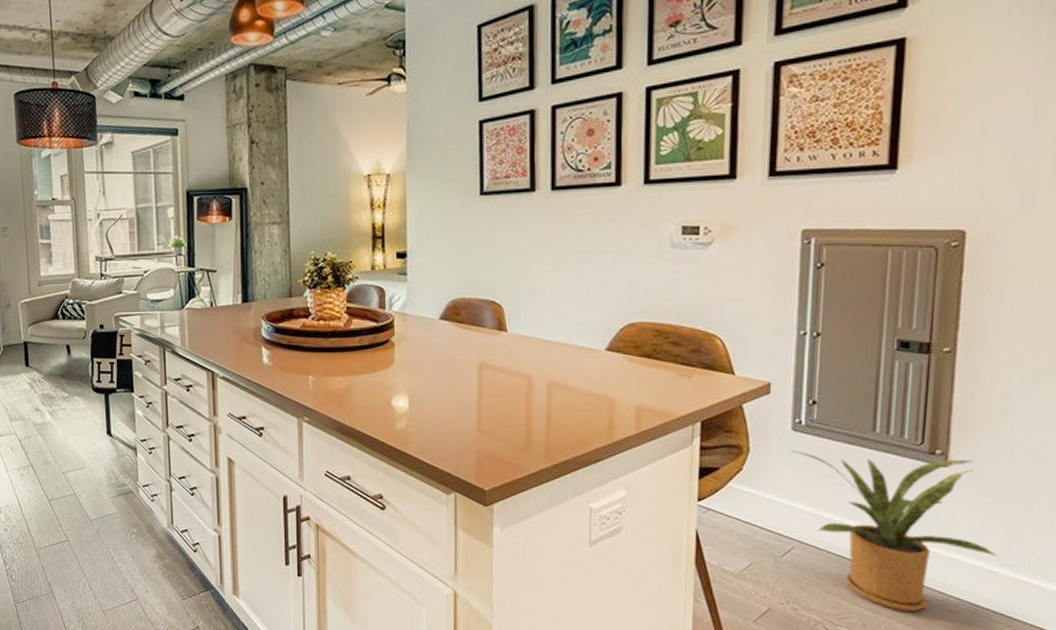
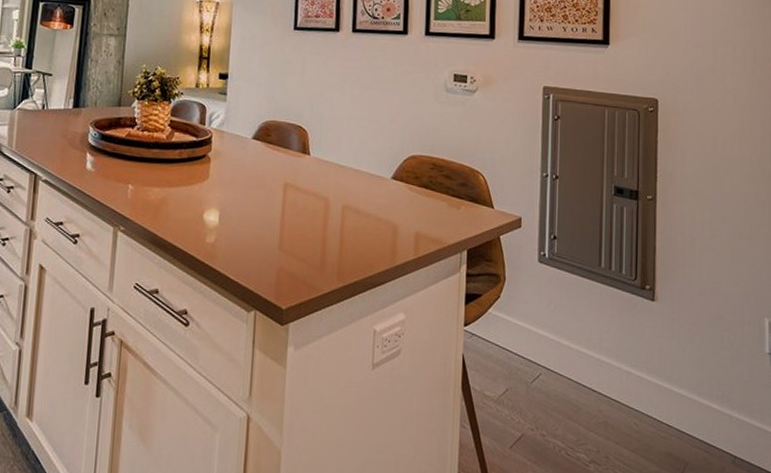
house plant: present [791,450,999,613] -> none [538,280,696,439]

